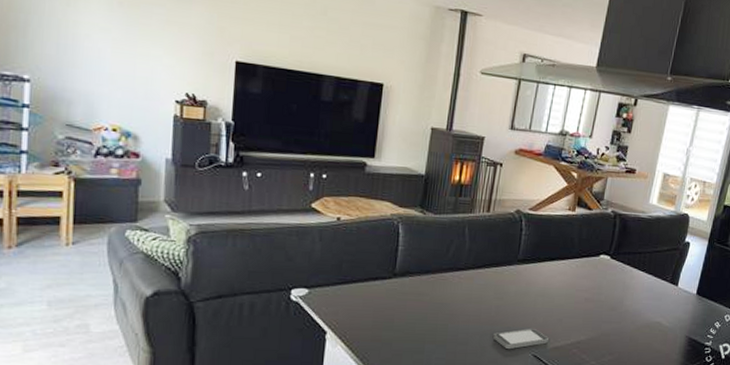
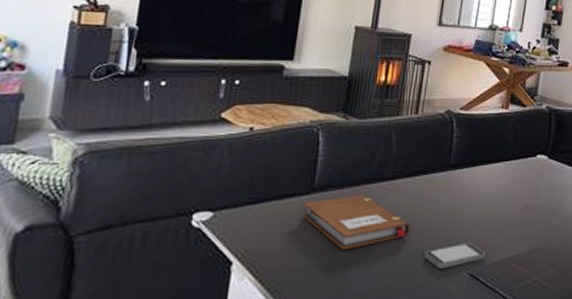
notebook: none [385,281,481,328] -> present [302,194,411,250]

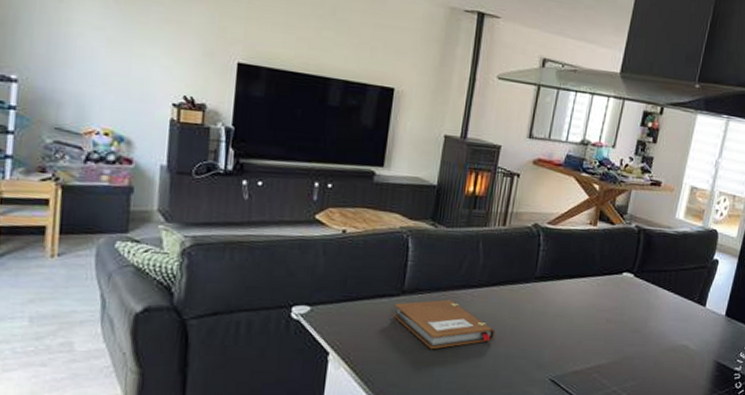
smartphone: present [424,243,485,270] -> none [508,351,567,374]

